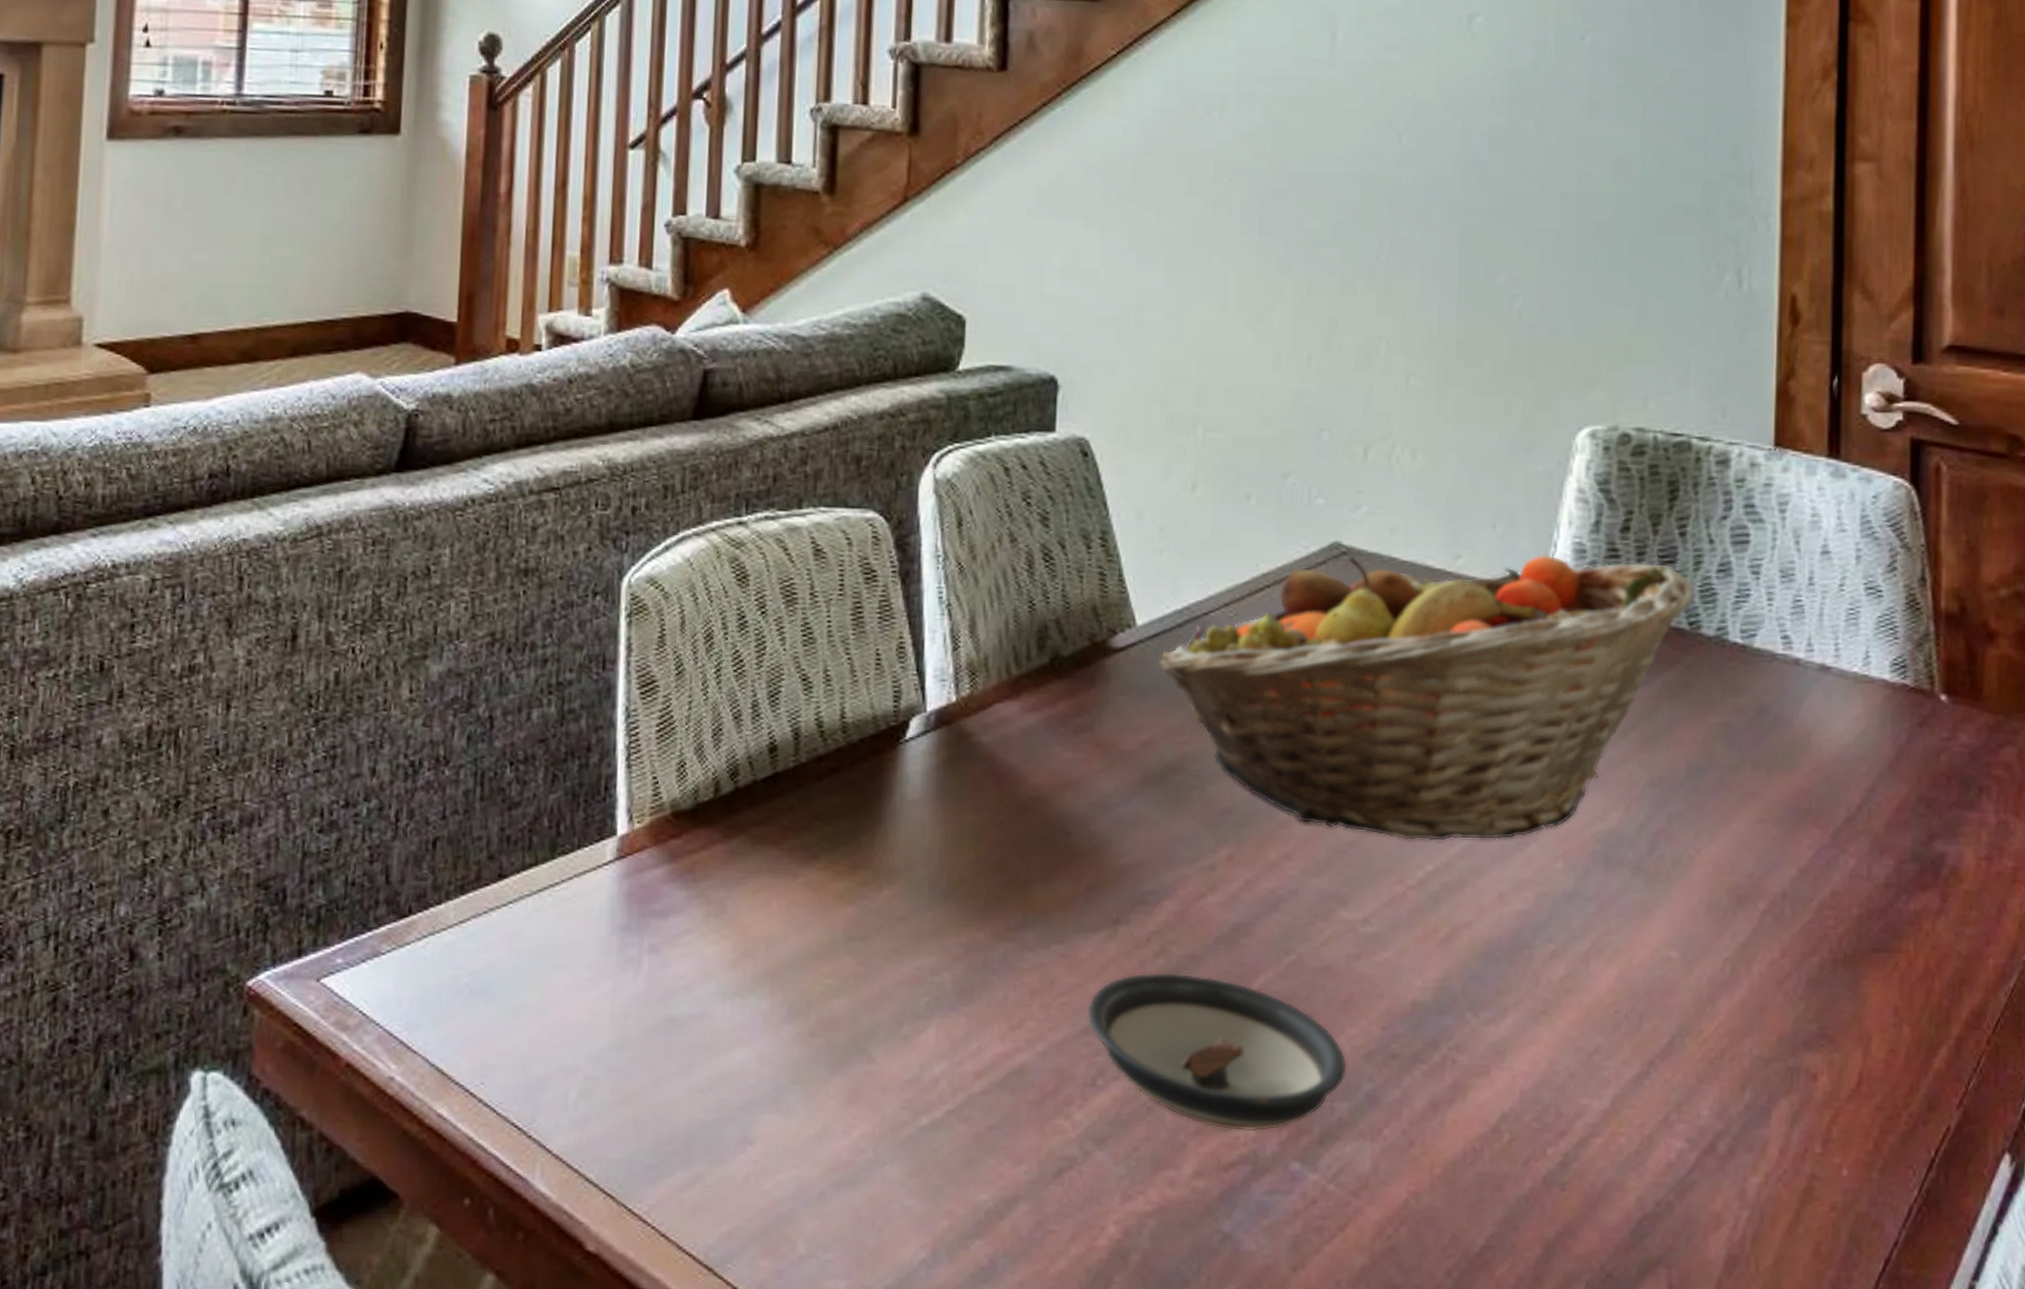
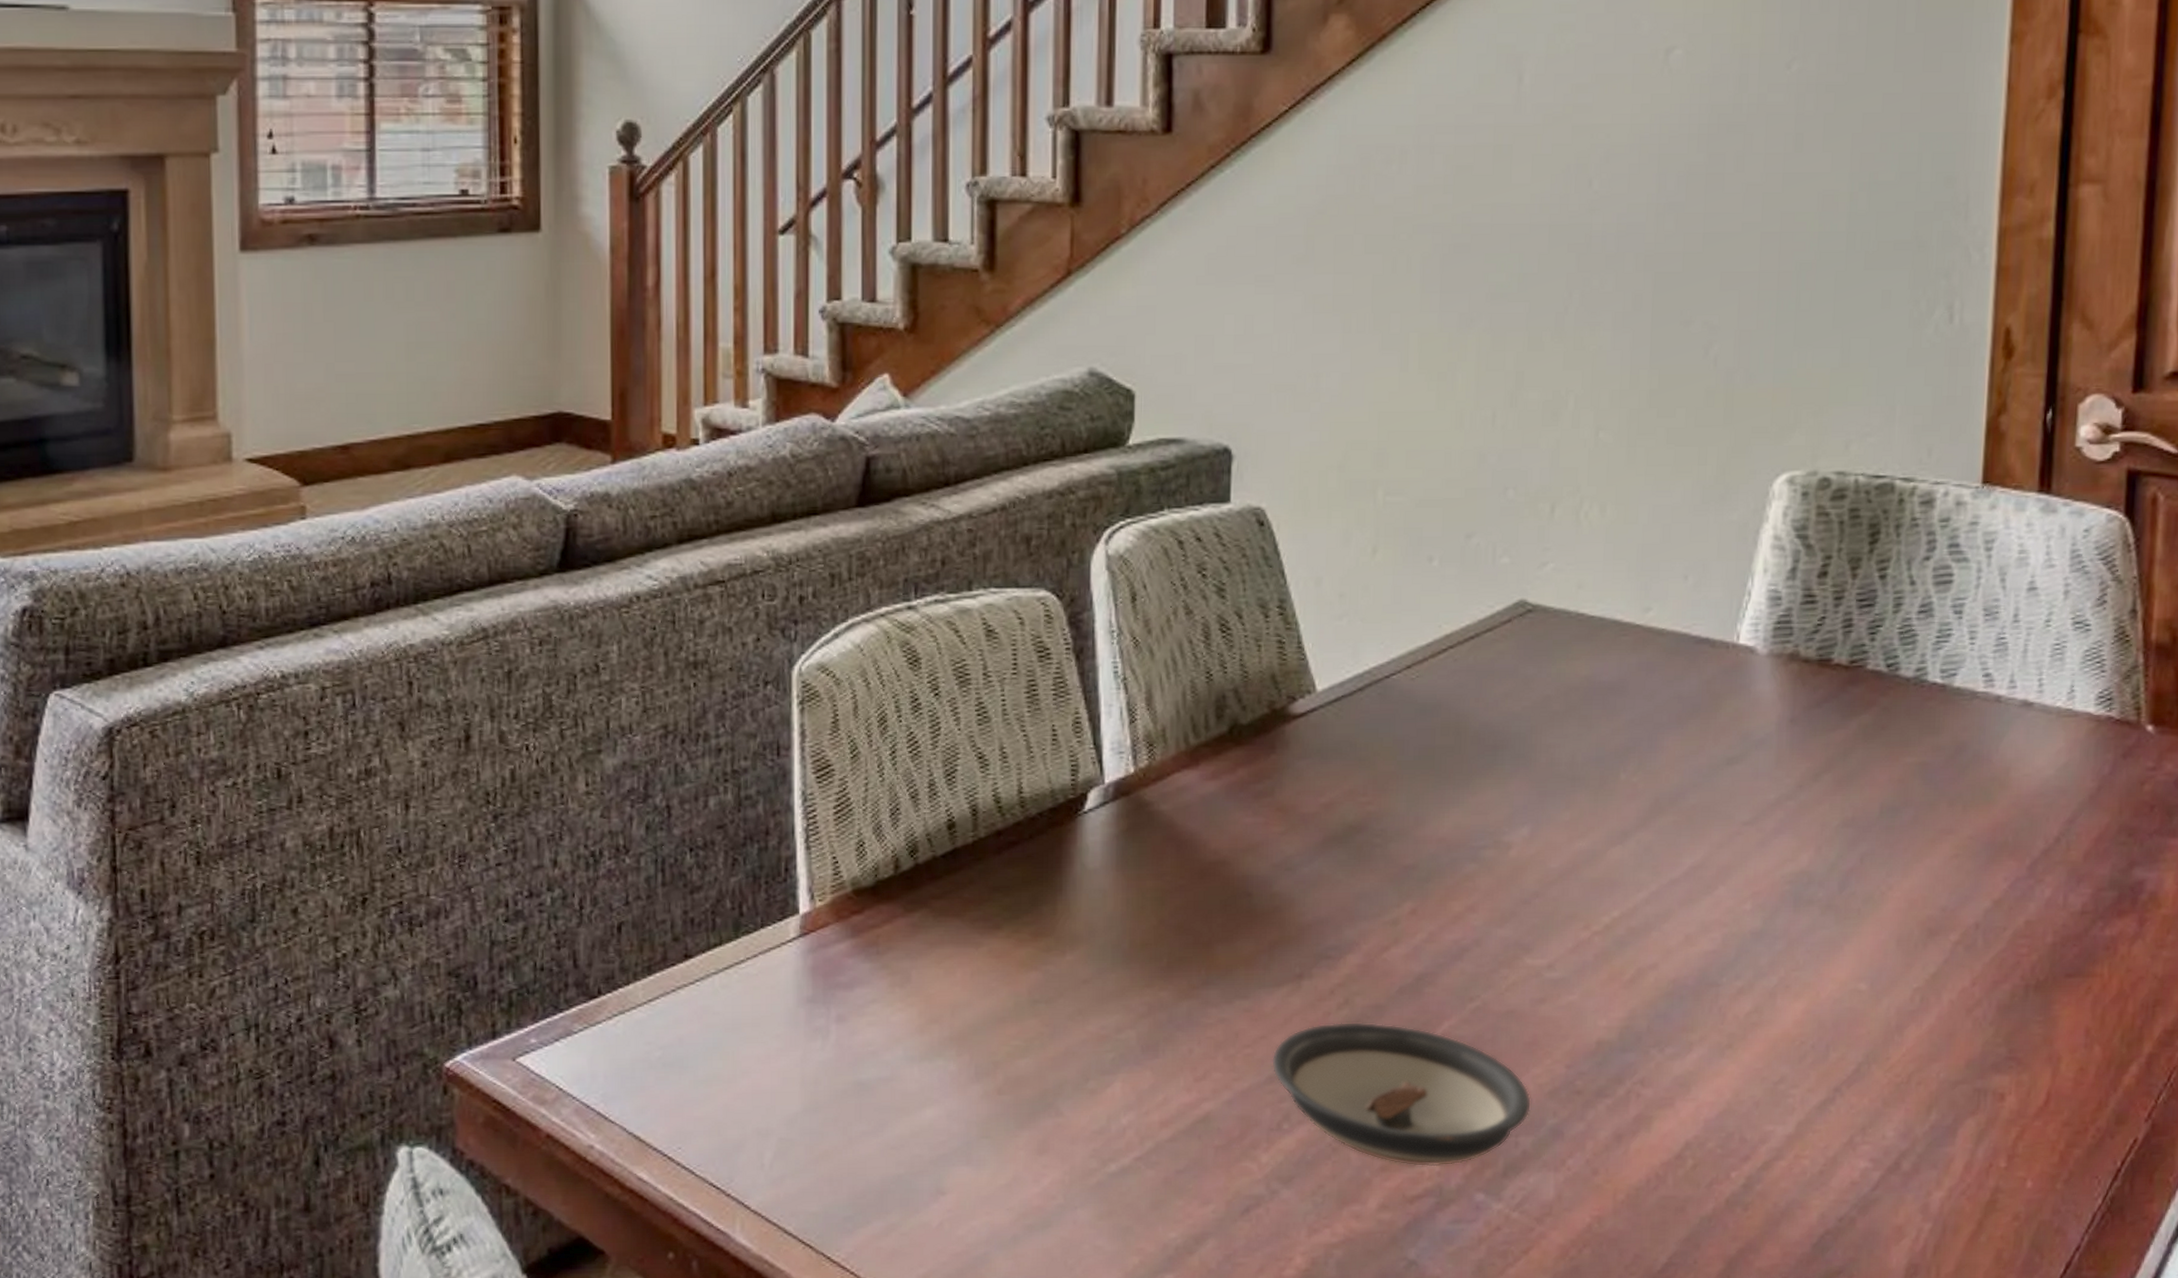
fruit basket: present [1157,555,1696,841] -> none [1338,604,1895,888]

